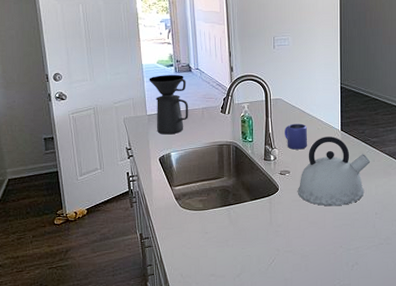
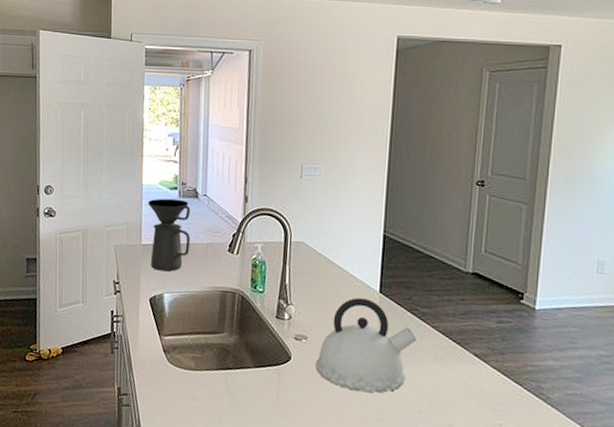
mug: present [285,123,308,150] -> none [305,276,335,311]

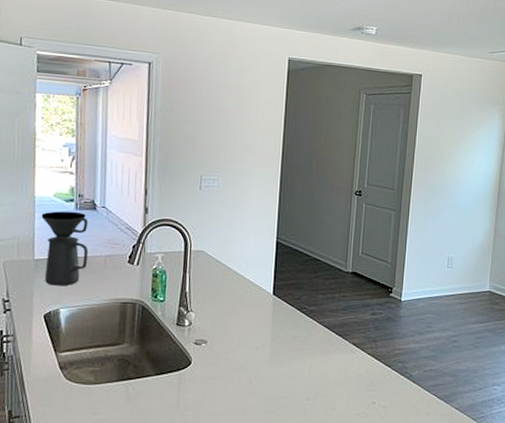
kettle: present [316,298,417,393] -> none [215,301,306,388]

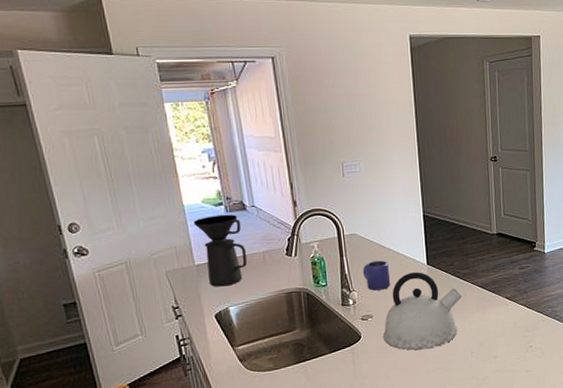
mug: none [204,282,233,315] -> present [363,260,391,291]
kettle: none [215,301,306,388] -> present [383,272,462,350]

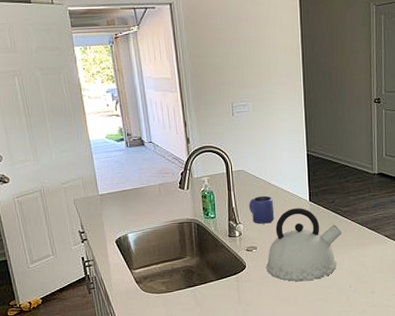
coffee maker: present [193,214,248,287] -> none [98,149,145,215]

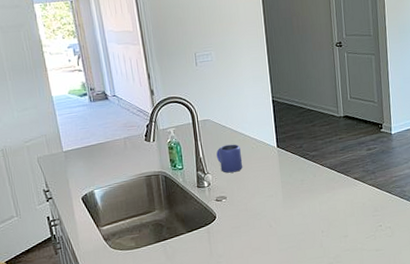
kettle: present [266,208,342,282] -> none [237,154,312,230]

